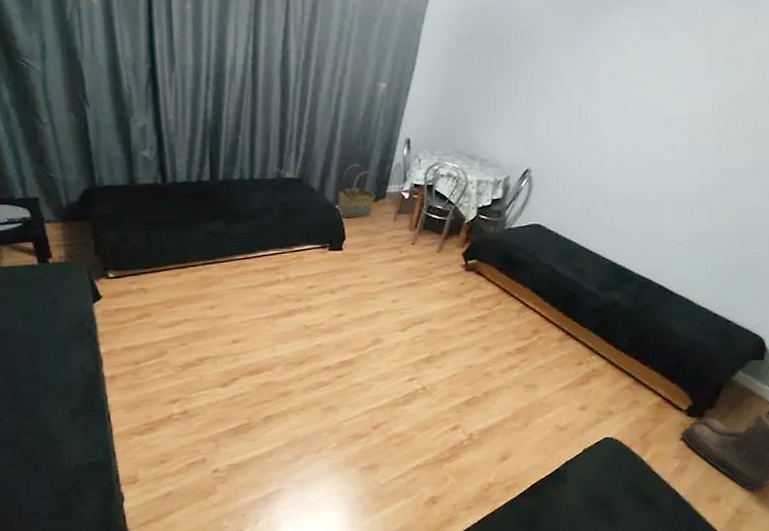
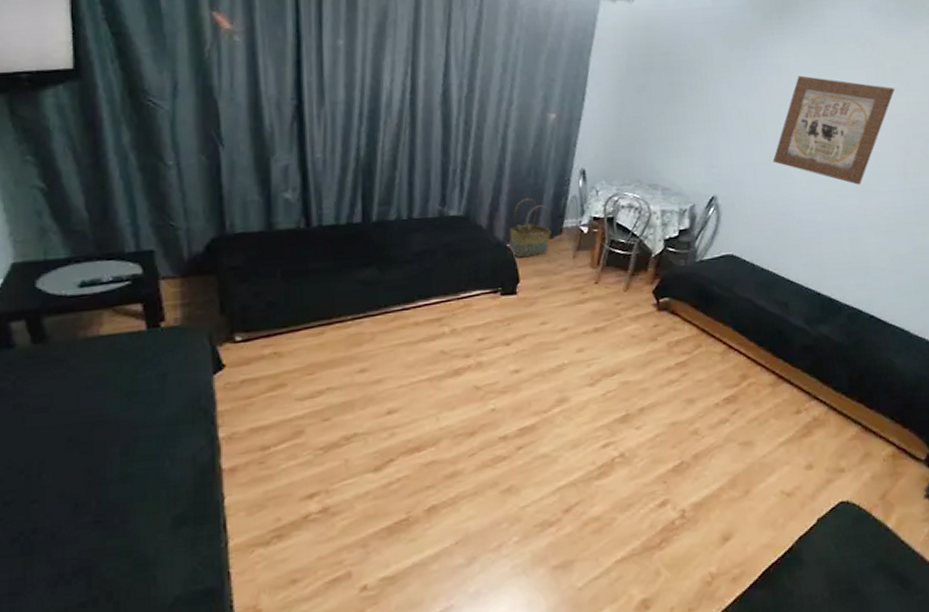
wall art: none [589,49,725,163] -> present [772,75,896,185]

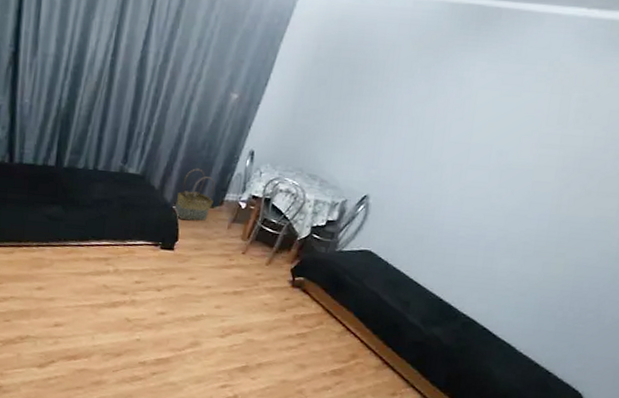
wall art: present [772,75,896,185] -> none [431,92,576,208]

